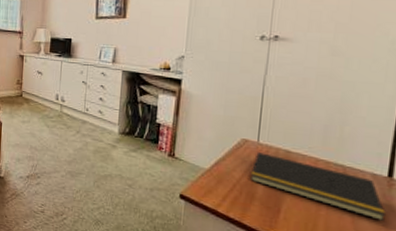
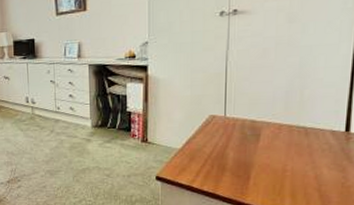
notepad: present [250,152,386,221] -> none [221,126,344,173]

